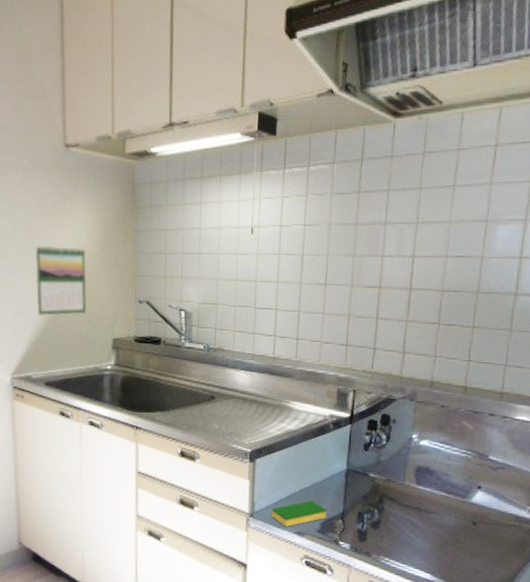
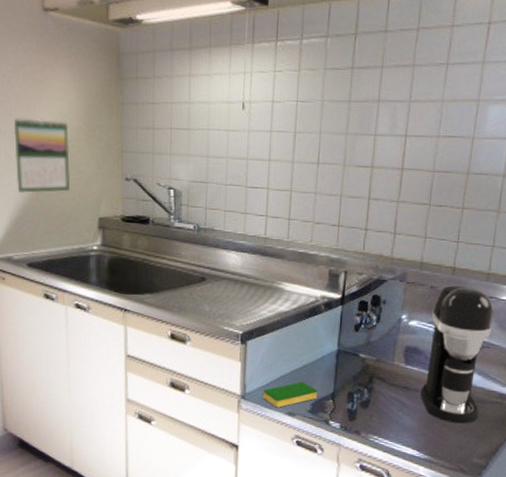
coffee maker: none [432,405,509,548] -> present [420,285,495,424]

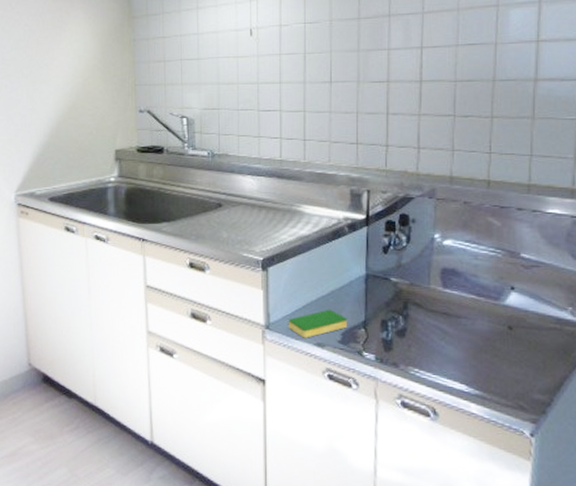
calendar: present [13,117,70,194] -> none [34,60,87,132]
coffee maker: present [420,285,495,424] -> none [463,200,541,354]

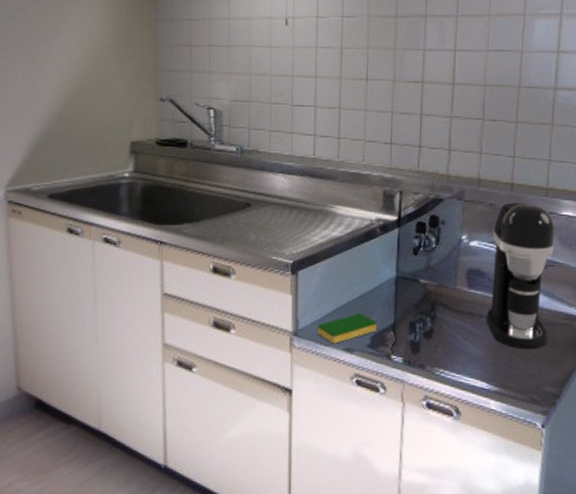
coffee maker: none [463,200,541,354] -> present [486,202,556,350]

